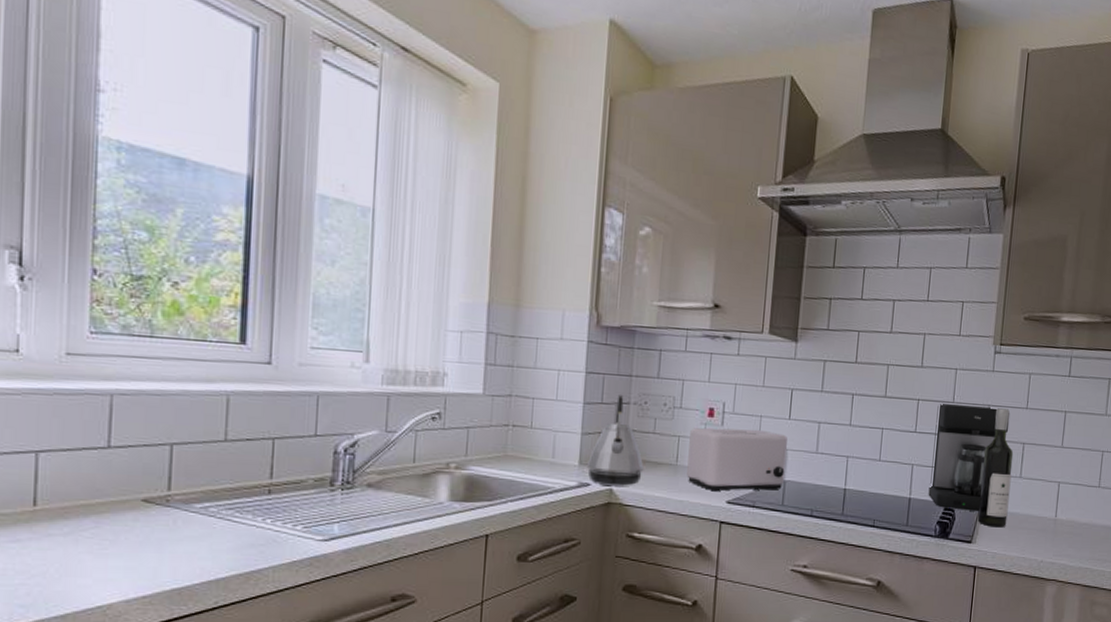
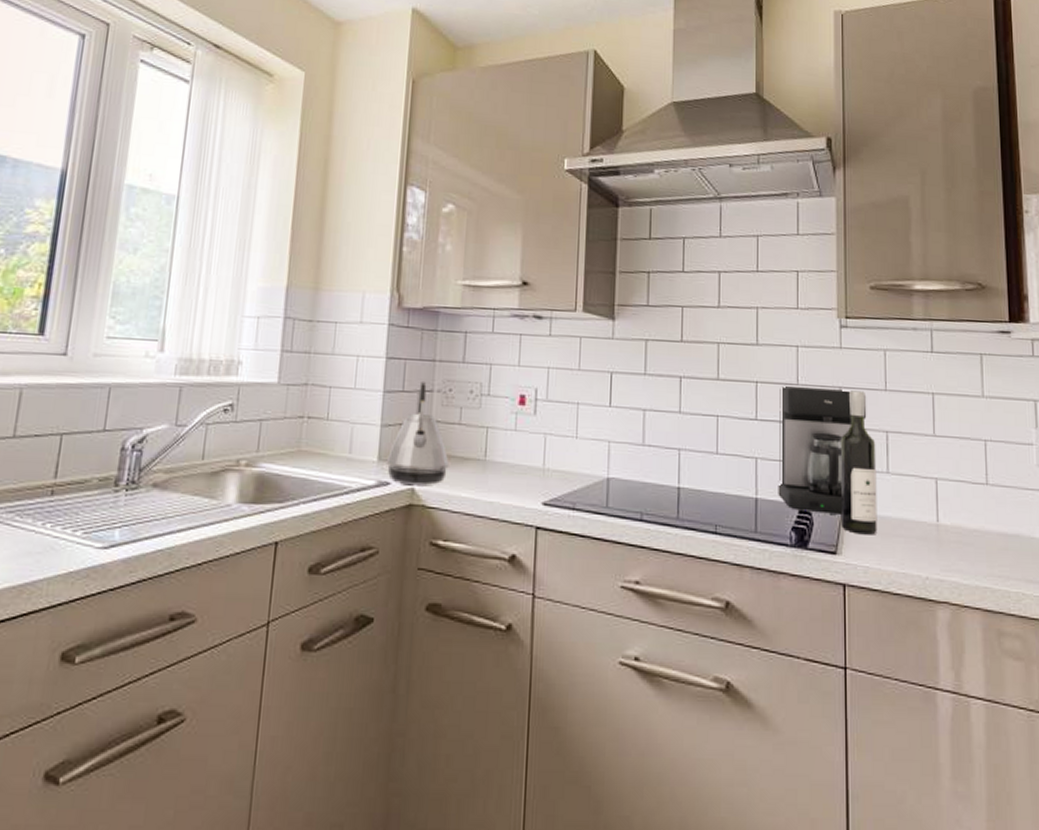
toaster: present [687,427,787,492] -> none [497,417,609,491]

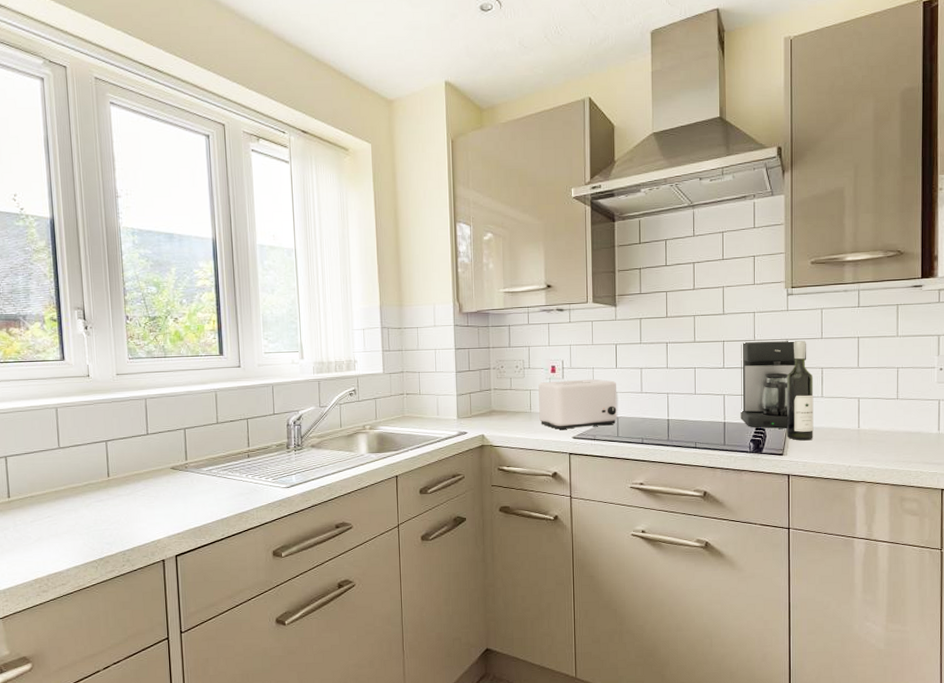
kettle: present [386,380,449,486] -> none [463,362,506,433]
toaster: none [497,417,609,491] -> present [538,378,617,430]

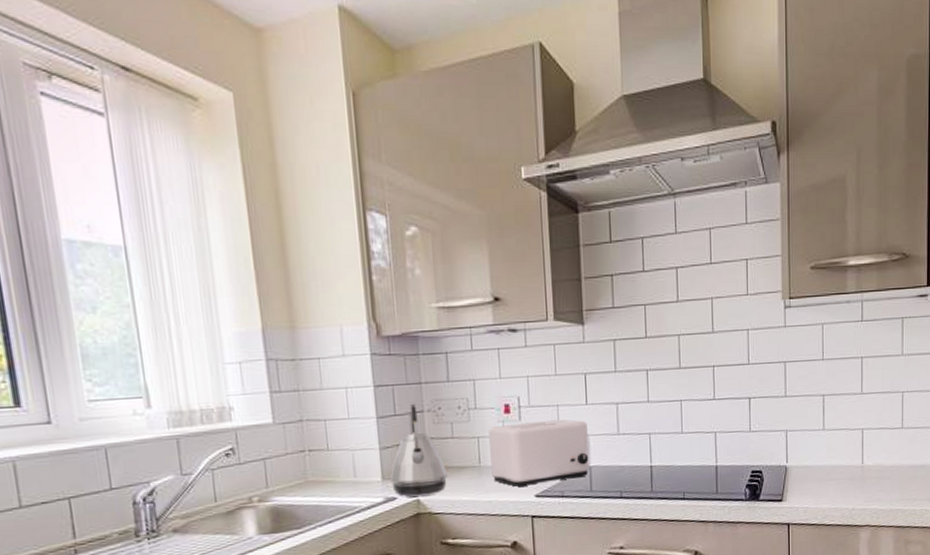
kettle: none [463,362,506,433] -> present [389,403,448,498]
coffee maker: present [740,341,807,429] -> none [733,364,807,471]
bottle: present [786,340,814,441] -> none [785,363,815,483]

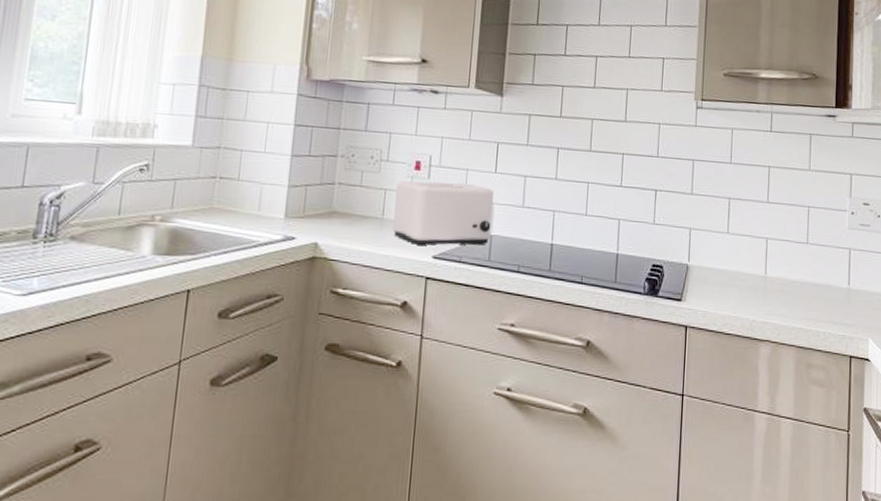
kettle: present [389,403,448,498] -> none [292,146,350,241]

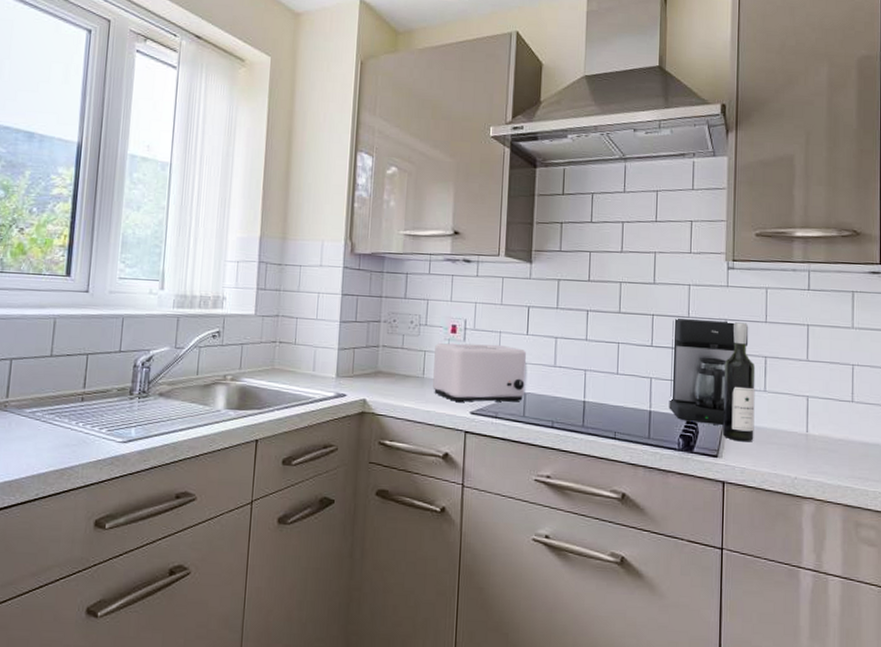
coffee maker: none [635,157,715,269] -> present [669,317,749,426]
bottle: none [686,163,720,285] -> present [722,322,756,442]

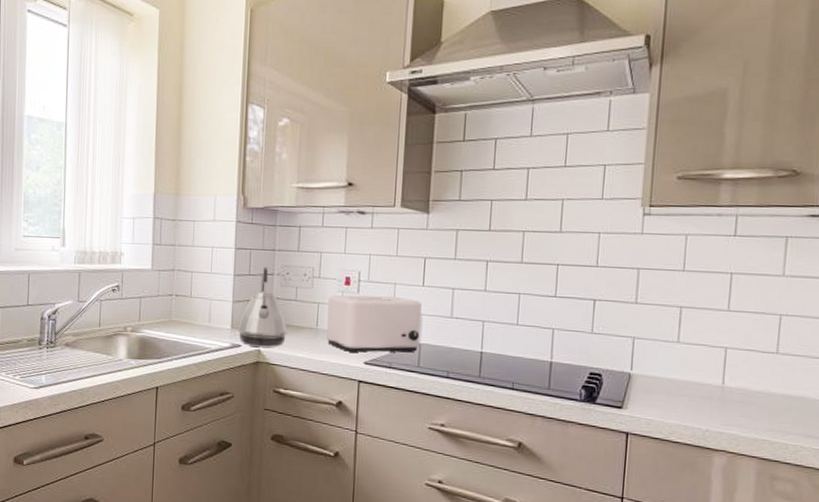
kettle: none [342,313,394,398] -> present [237,266,288,348]
coffee maker: present [669,317,749,426] -> none [571,267,664,378]
bottle: present [722,322,756,442] -> none [628,271,669,394]

